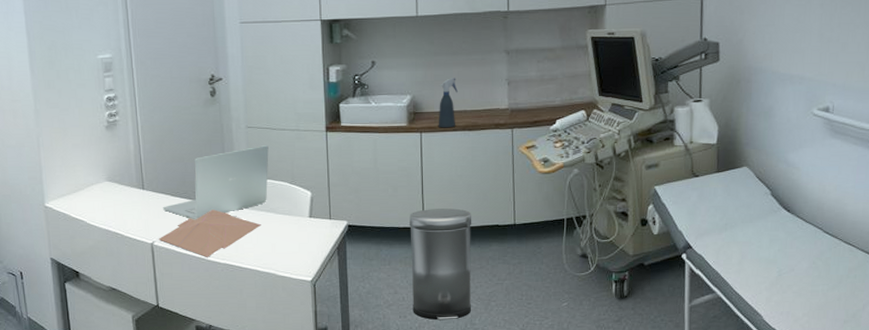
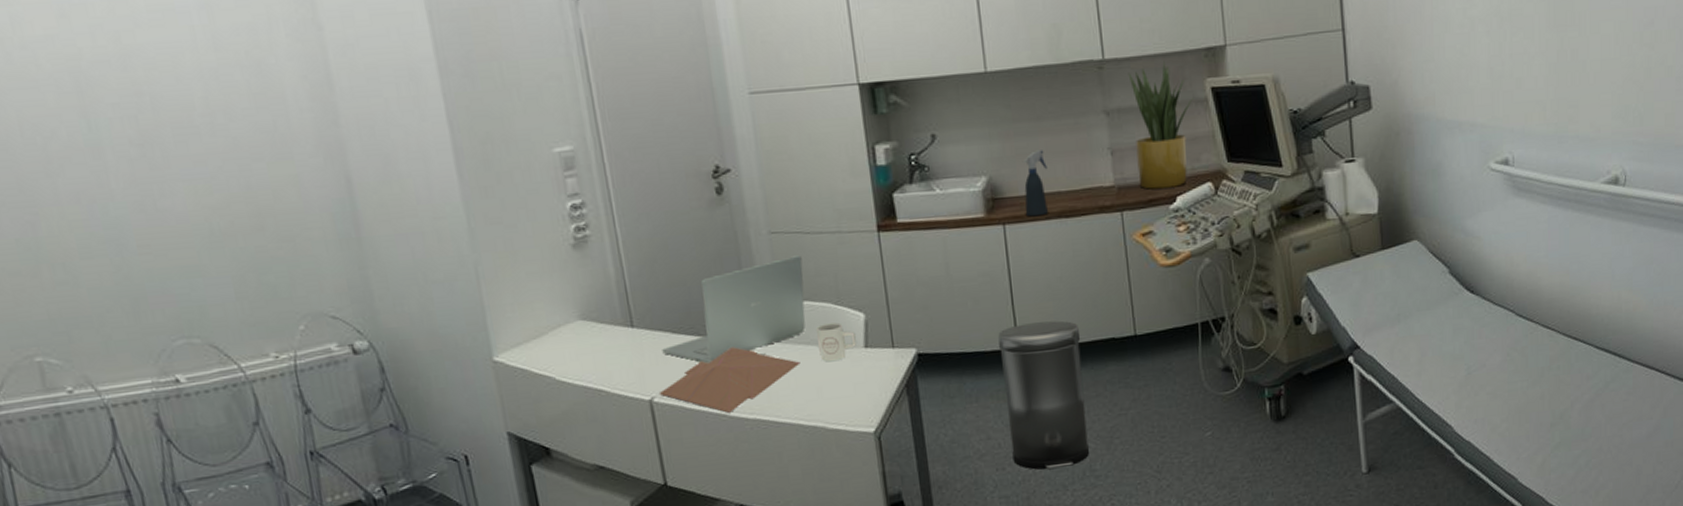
mug: none [274,197,303,226] -> present [816,323,856,362]
planter: none [526,14,577,113] -> present [1128,61,1194,190]

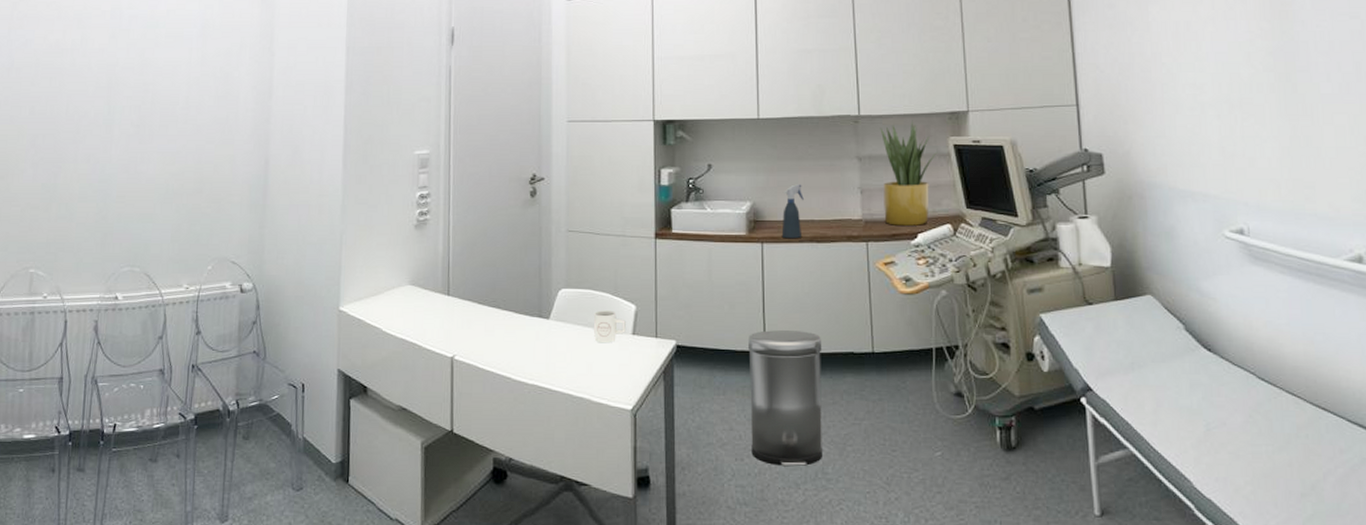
papers: present [658,347,801,413] -> none [459,321,577,376]
laptop: present [662,255,806,364] -> none [468,251,590,332]

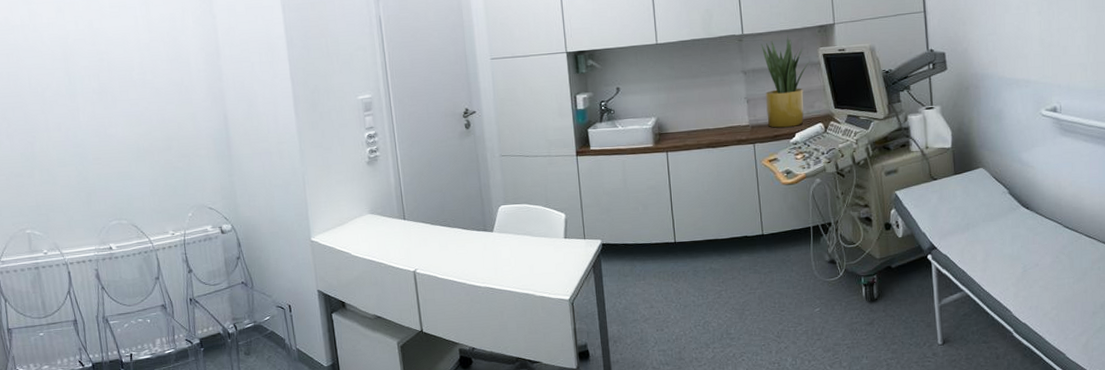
mug: present [593,310,626,344] -> none [530,220,558,248]
pedal bin: present [748,330,822,467] -> none [661,222,726,332]
spray bottle: present [781,184,804,239] -> none [681,99,700,147]

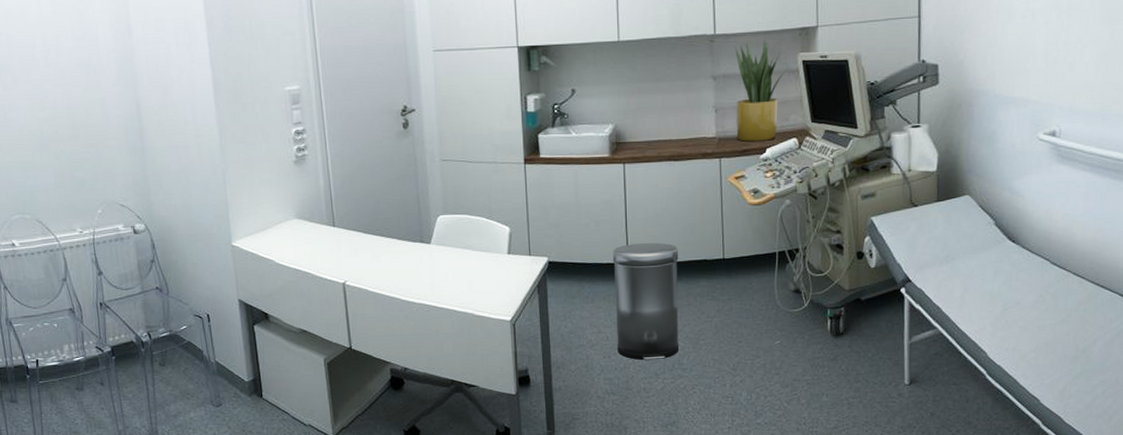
pedal bin: none [661,222,726,332] -> present [613,243,679,361]

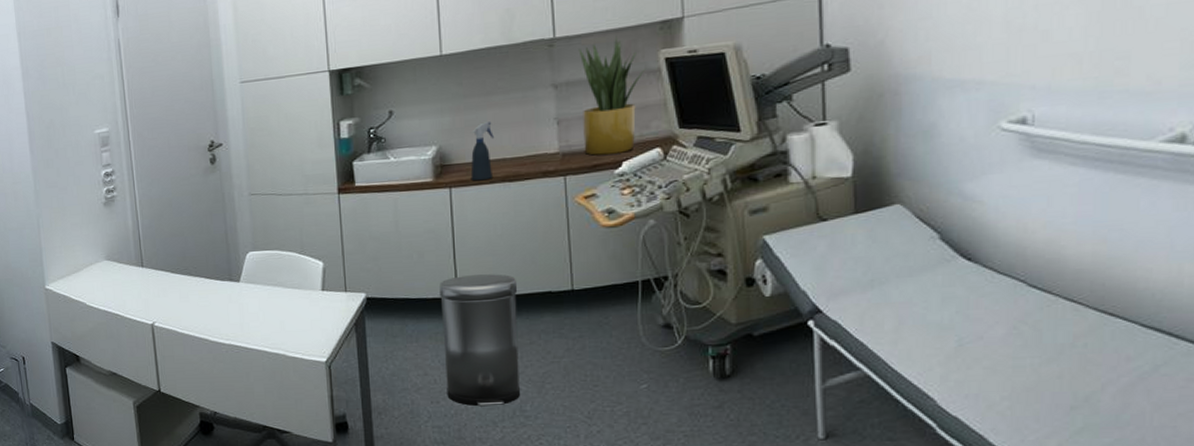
spray bottle: none [642,105,662,159] -> present [470,122,494,181]

